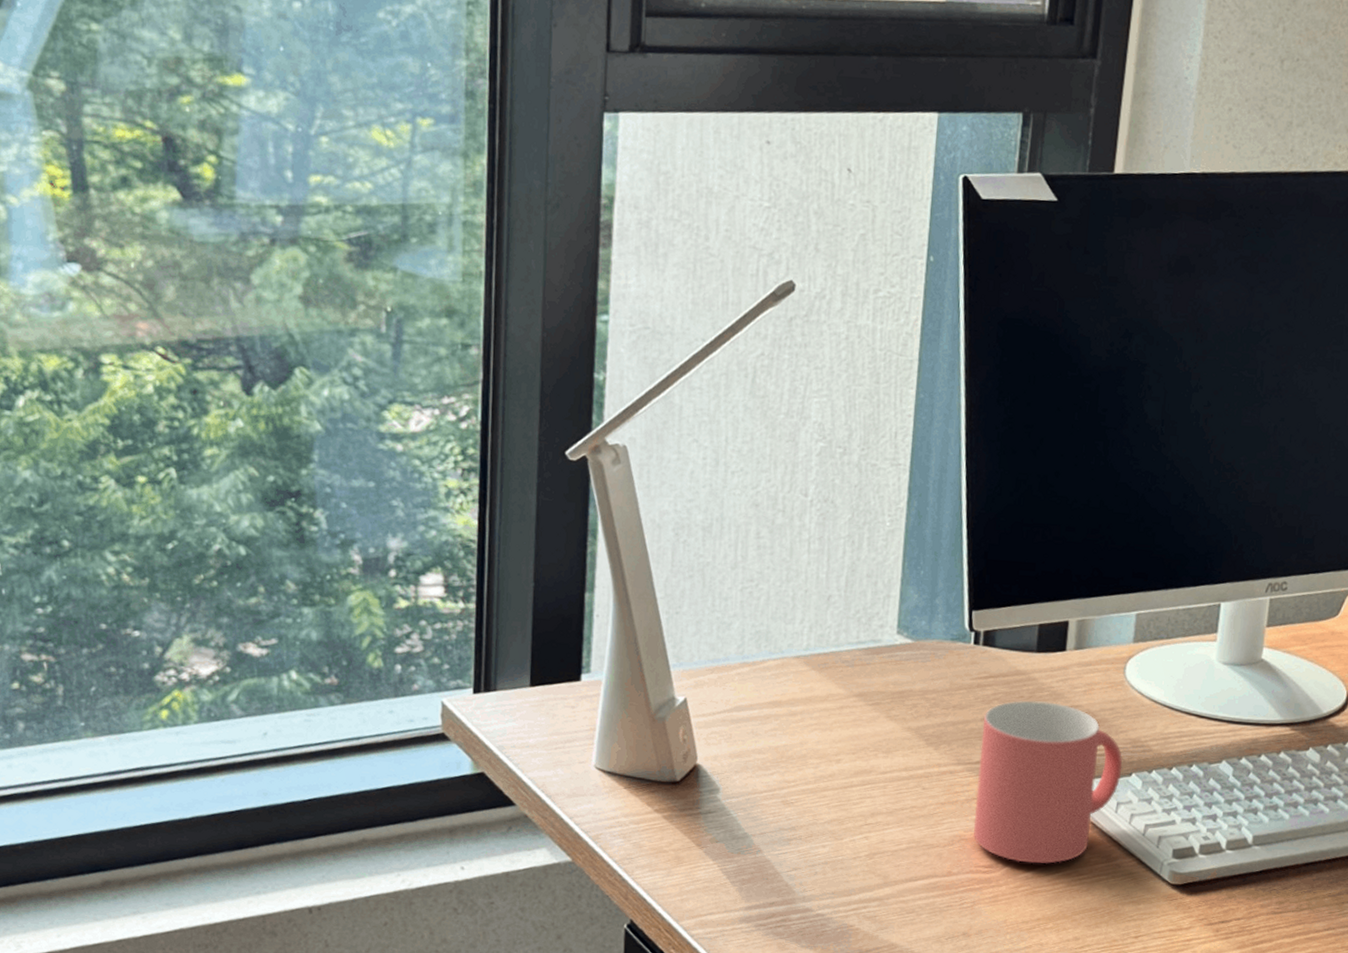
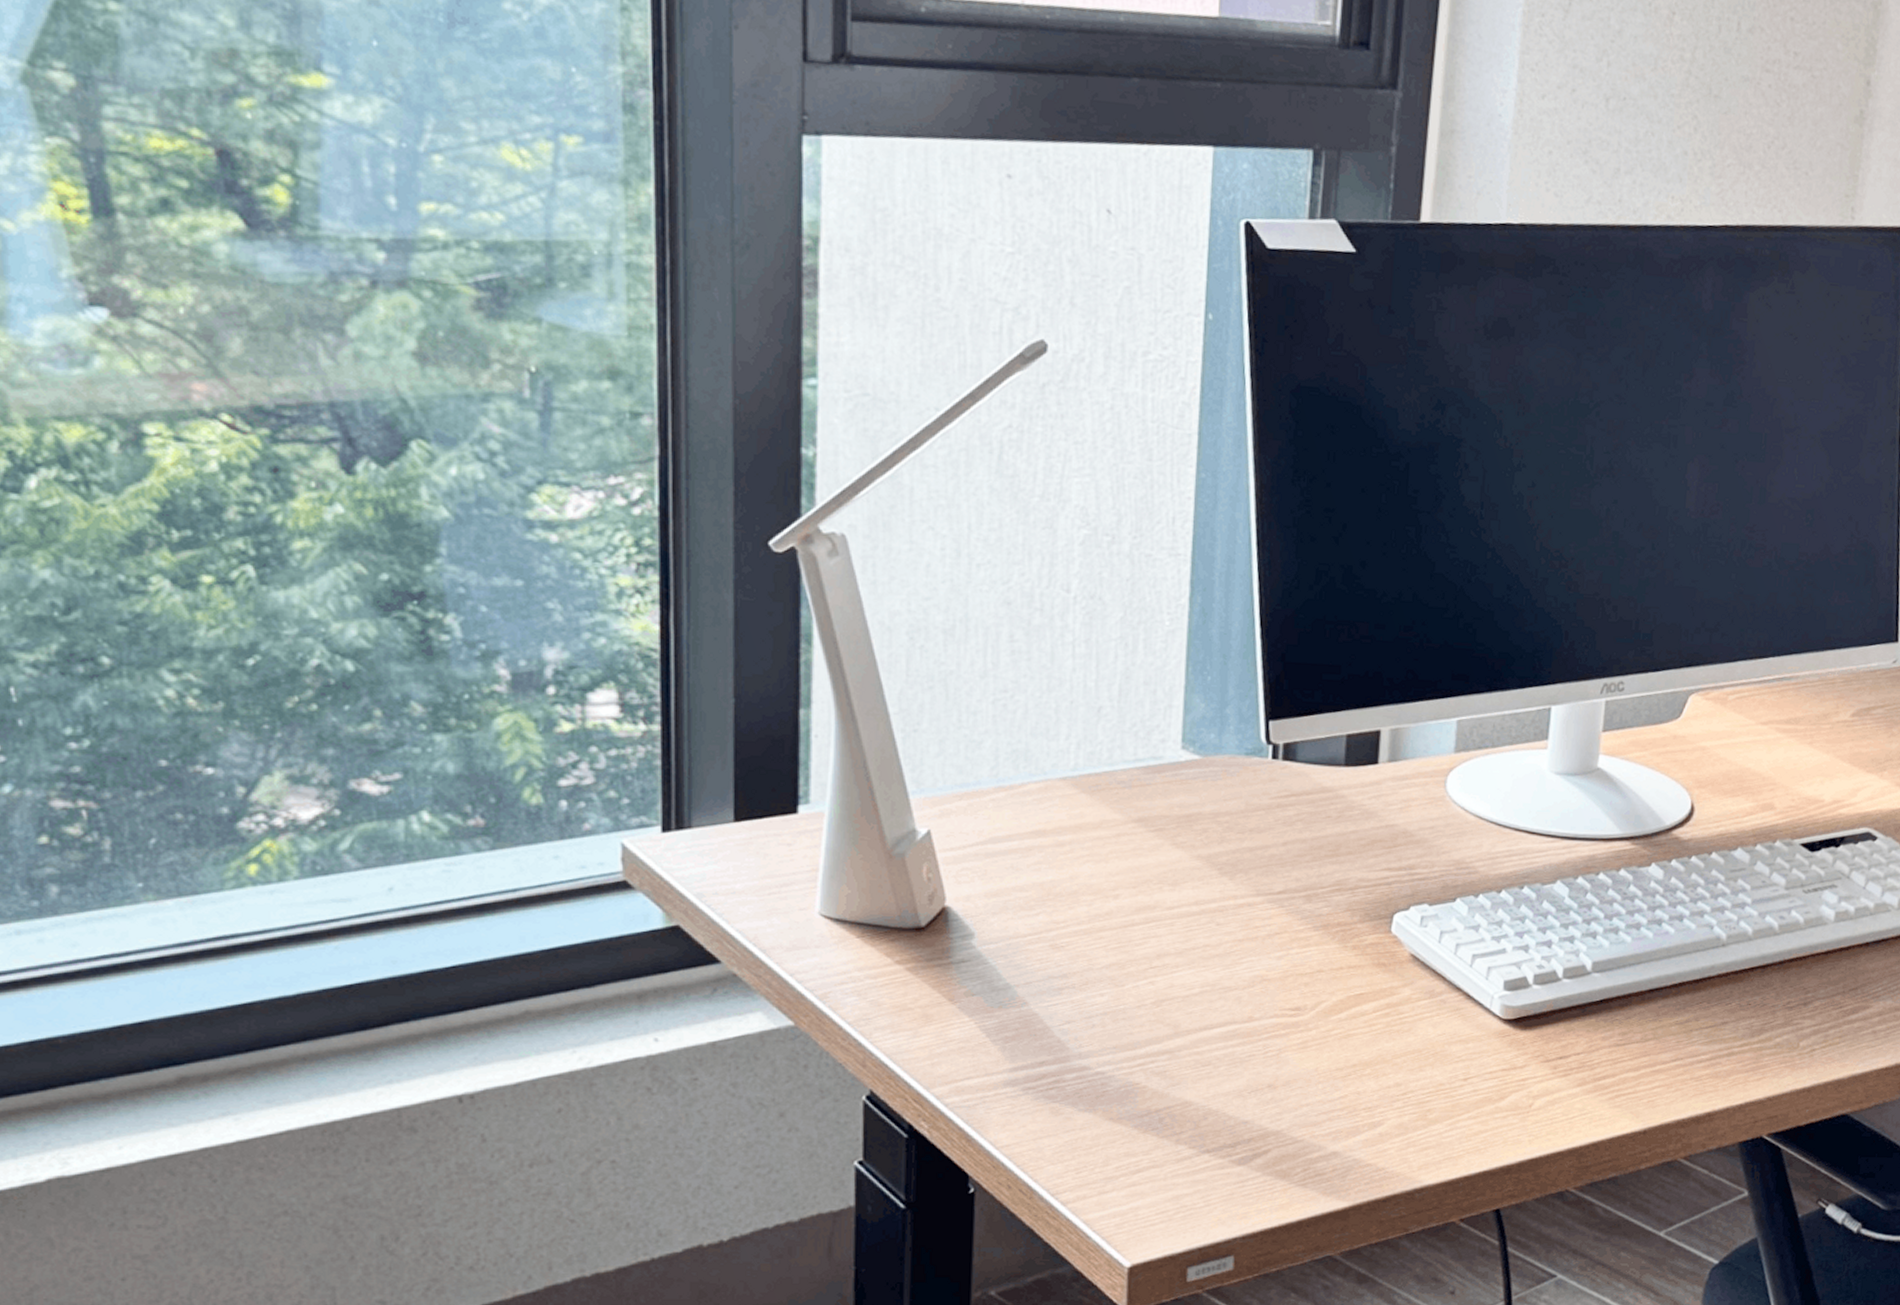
mug: present [974,700,1123,864] -> none [1277,821,1446,1004]

